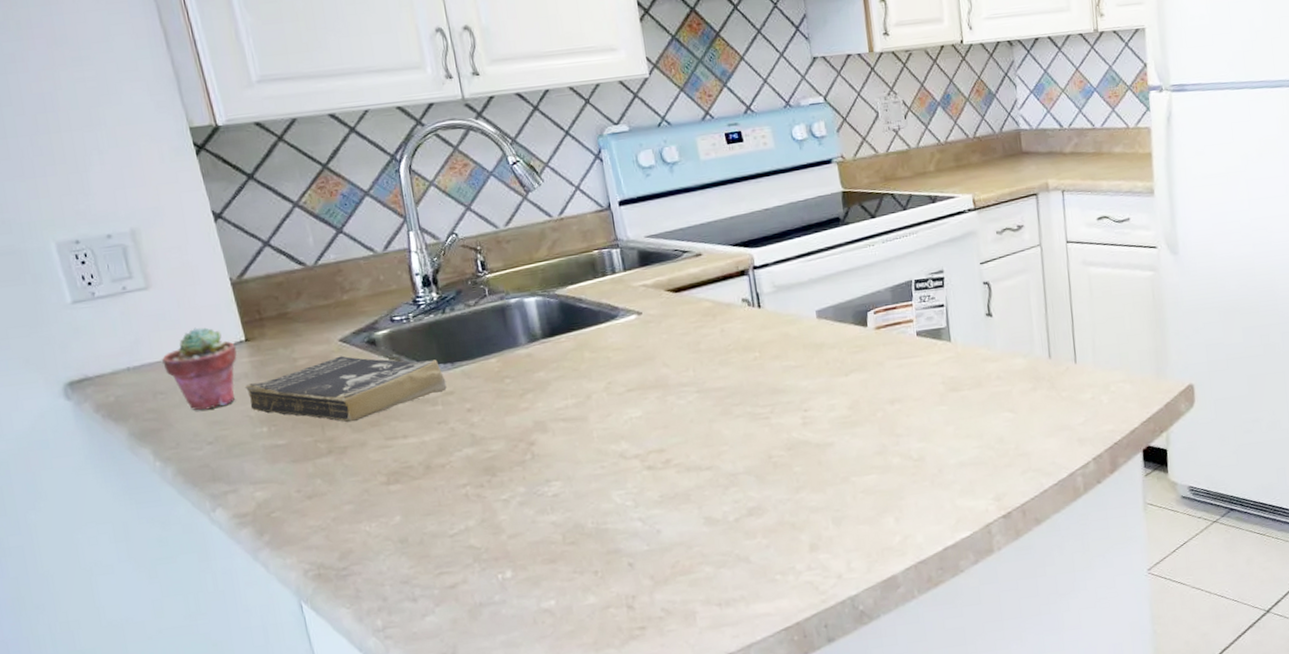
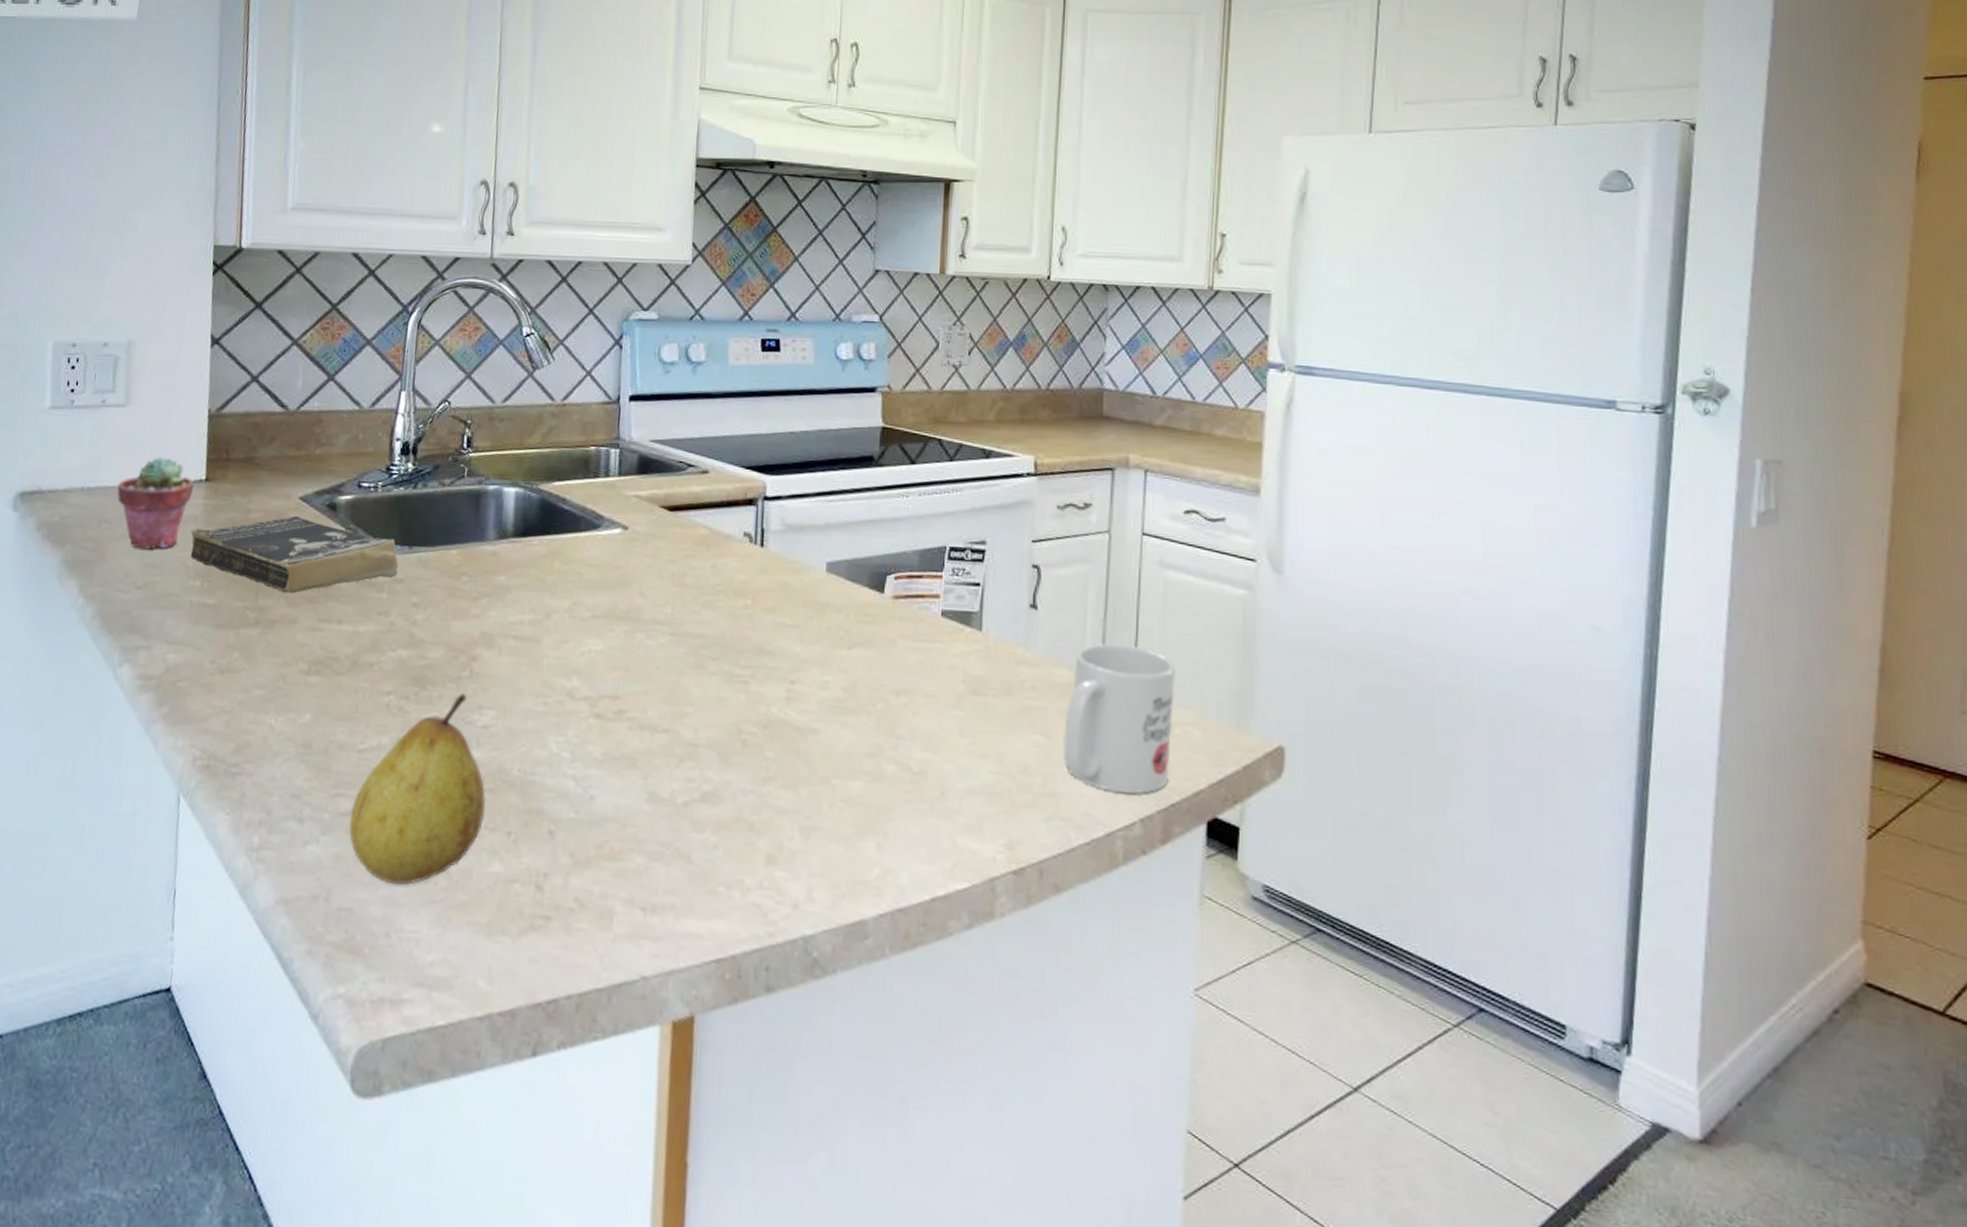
fruit: none [455,472,573,631] -> present [348,693,486,886]
mug: none [1026,330,1110,443] -> present [1063,643,1175,795]

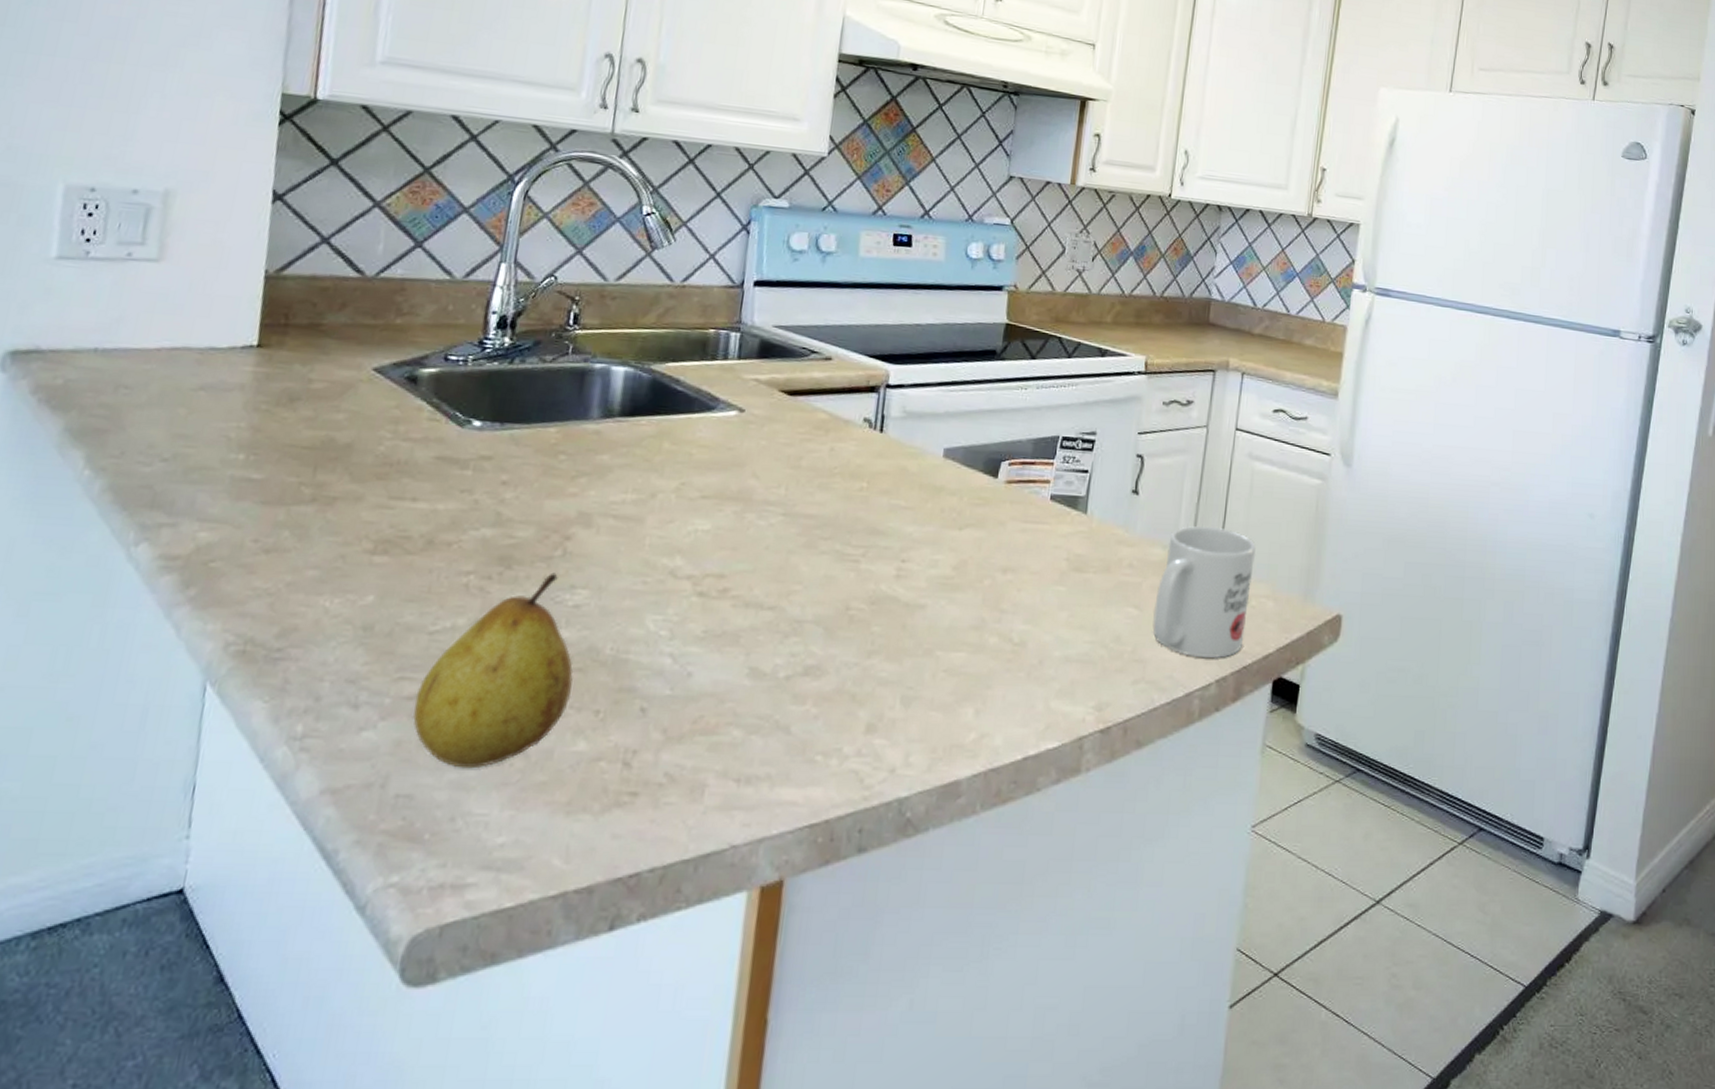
potted succulent: present [117,456,194,550] -> none [142,318,242,419]
book: present [190,516,399,594] -> none [233,387,488,470]

